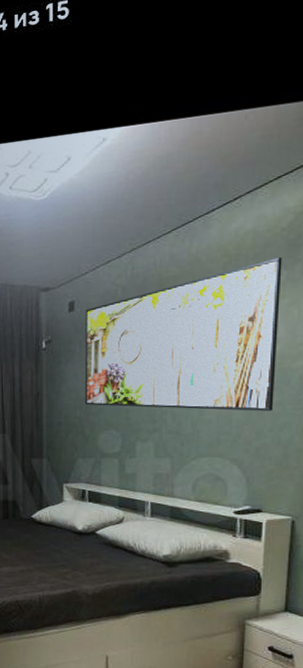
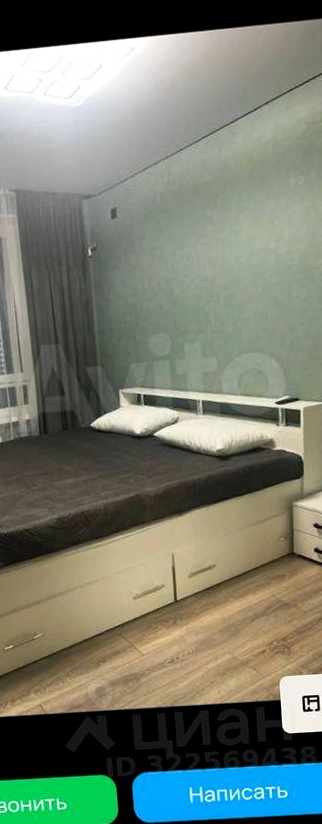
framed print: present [84,256,282,411] -> none [127,163,302,311]

